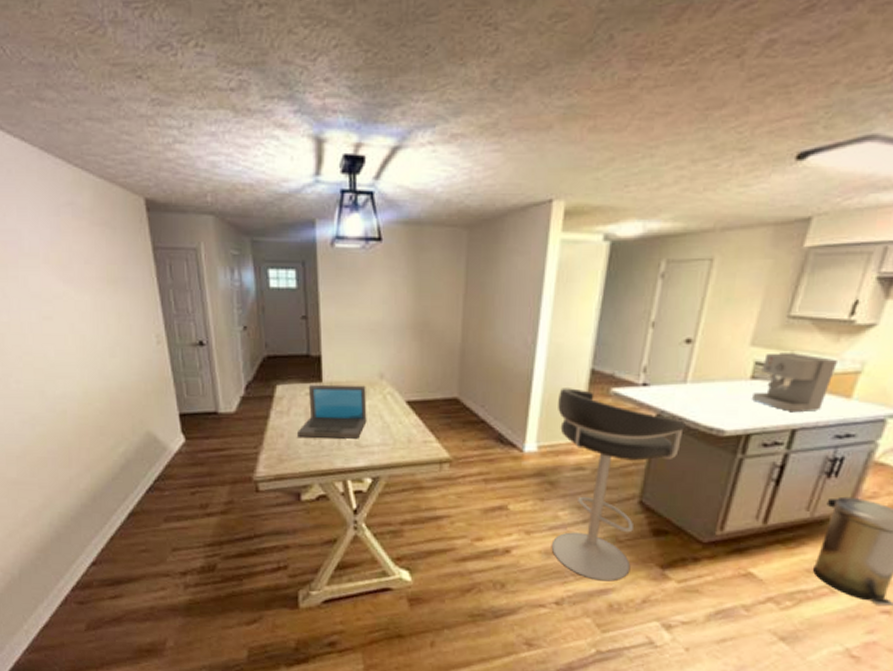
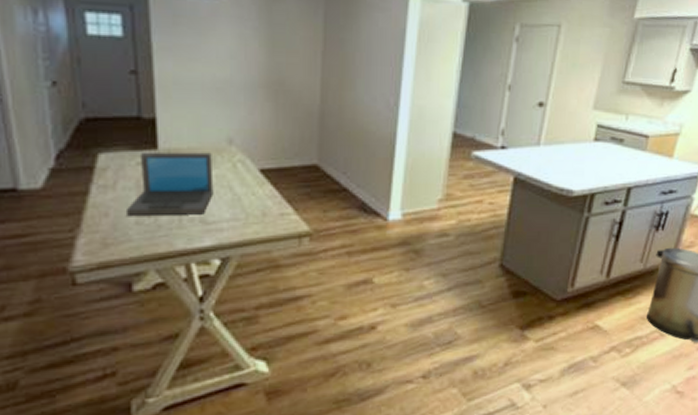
bar stool: present [551,388,686,582] -> none [417,152,540,349]
coffee maker: present [751,353,837,413] -> none [594,116,662,172]

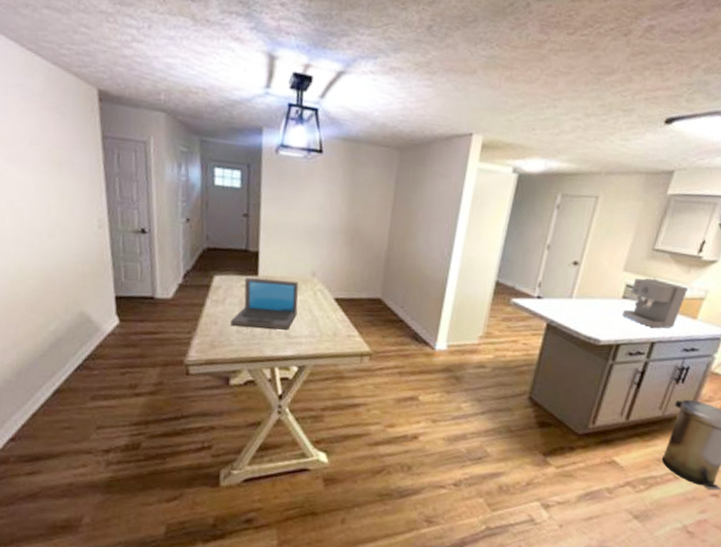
coffee maker: none [594,116,662,172] -> present [621,278,688,329]

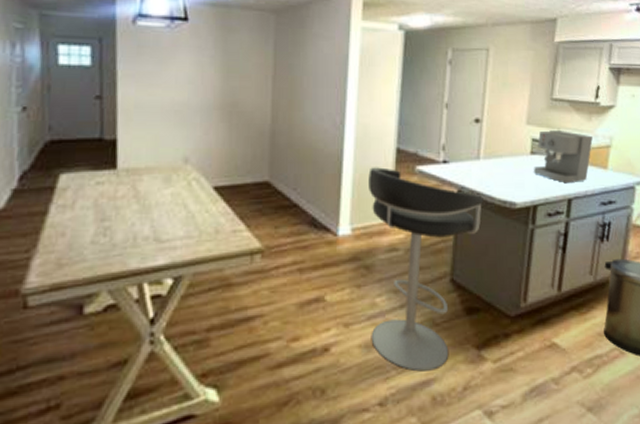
laptop: present [231,276,299,330] -> none [83,171,169,235]
bar stool: none [453,295,570,466] -> present [368,167,484,372]

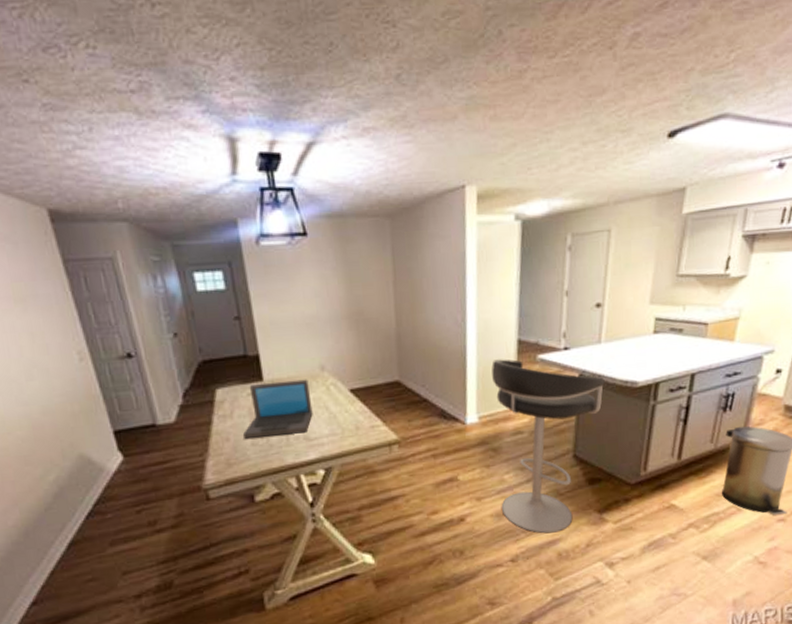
laptop: none [83,171,169,235] -> present [243,379,313,439]
coffee maker: present [533,130,593,184] -> none [655,306,720,360]

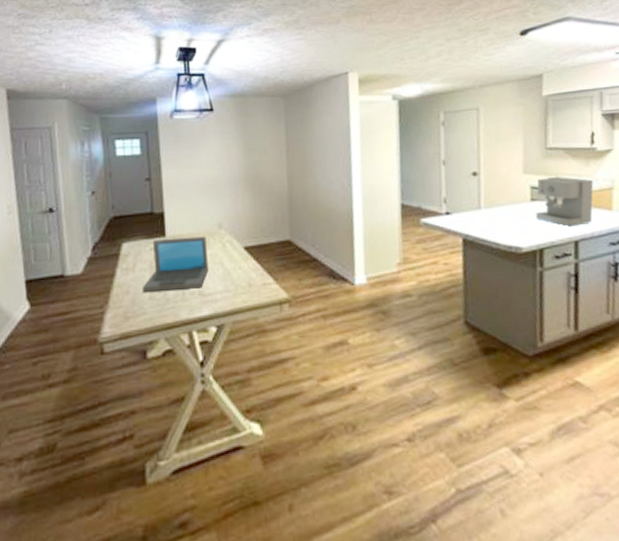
bar stool: present [491,359,605,534] -> none [377,222,489,409]
coffee maker: none [655,306,720,360] -> present [535,177,594,227]

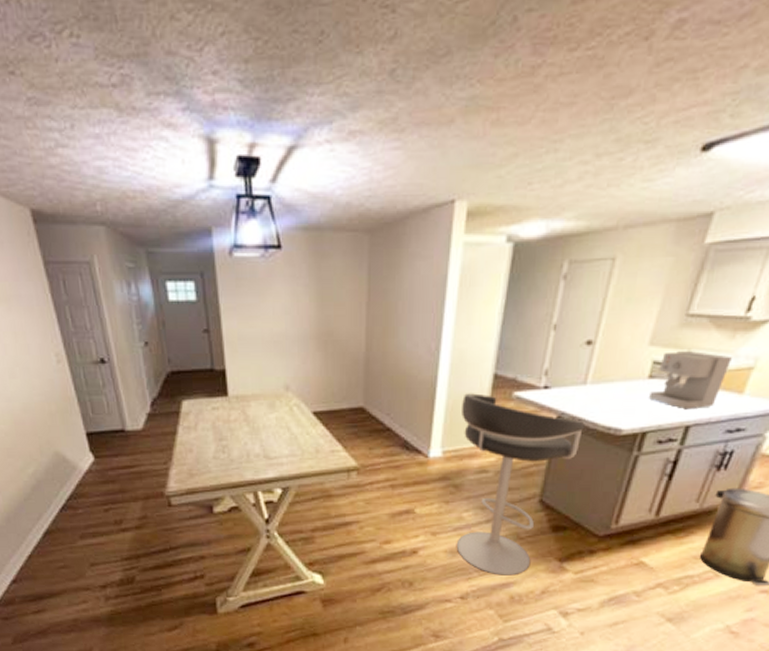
laptop: present [143,236,209,292] -> none [206,398,274,451]
bar stool: none [377,222,489,409] -> present [456,393,585,576]

